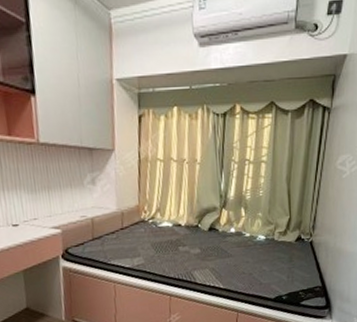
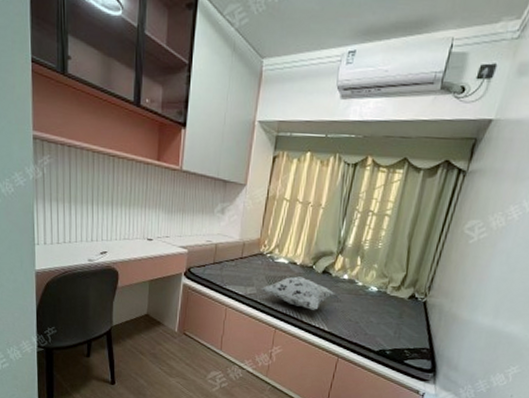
decorative pillow: none [148,238,225,270] -> present [261,276,335,310]

